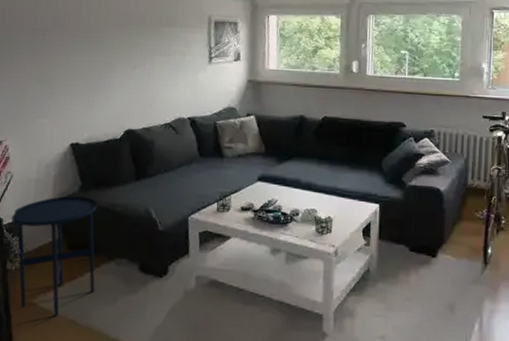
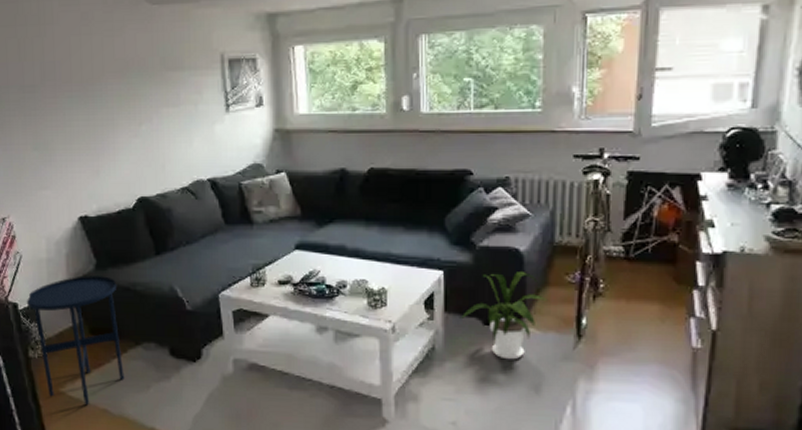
house plant: none [390,208,461,282] -> present [459,272,548,360]

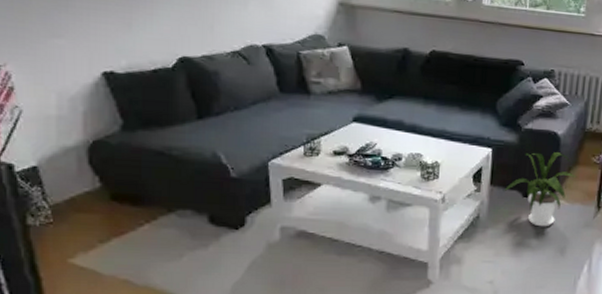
side table: present [26,276,125,406] -> none [26,137,153,277]

